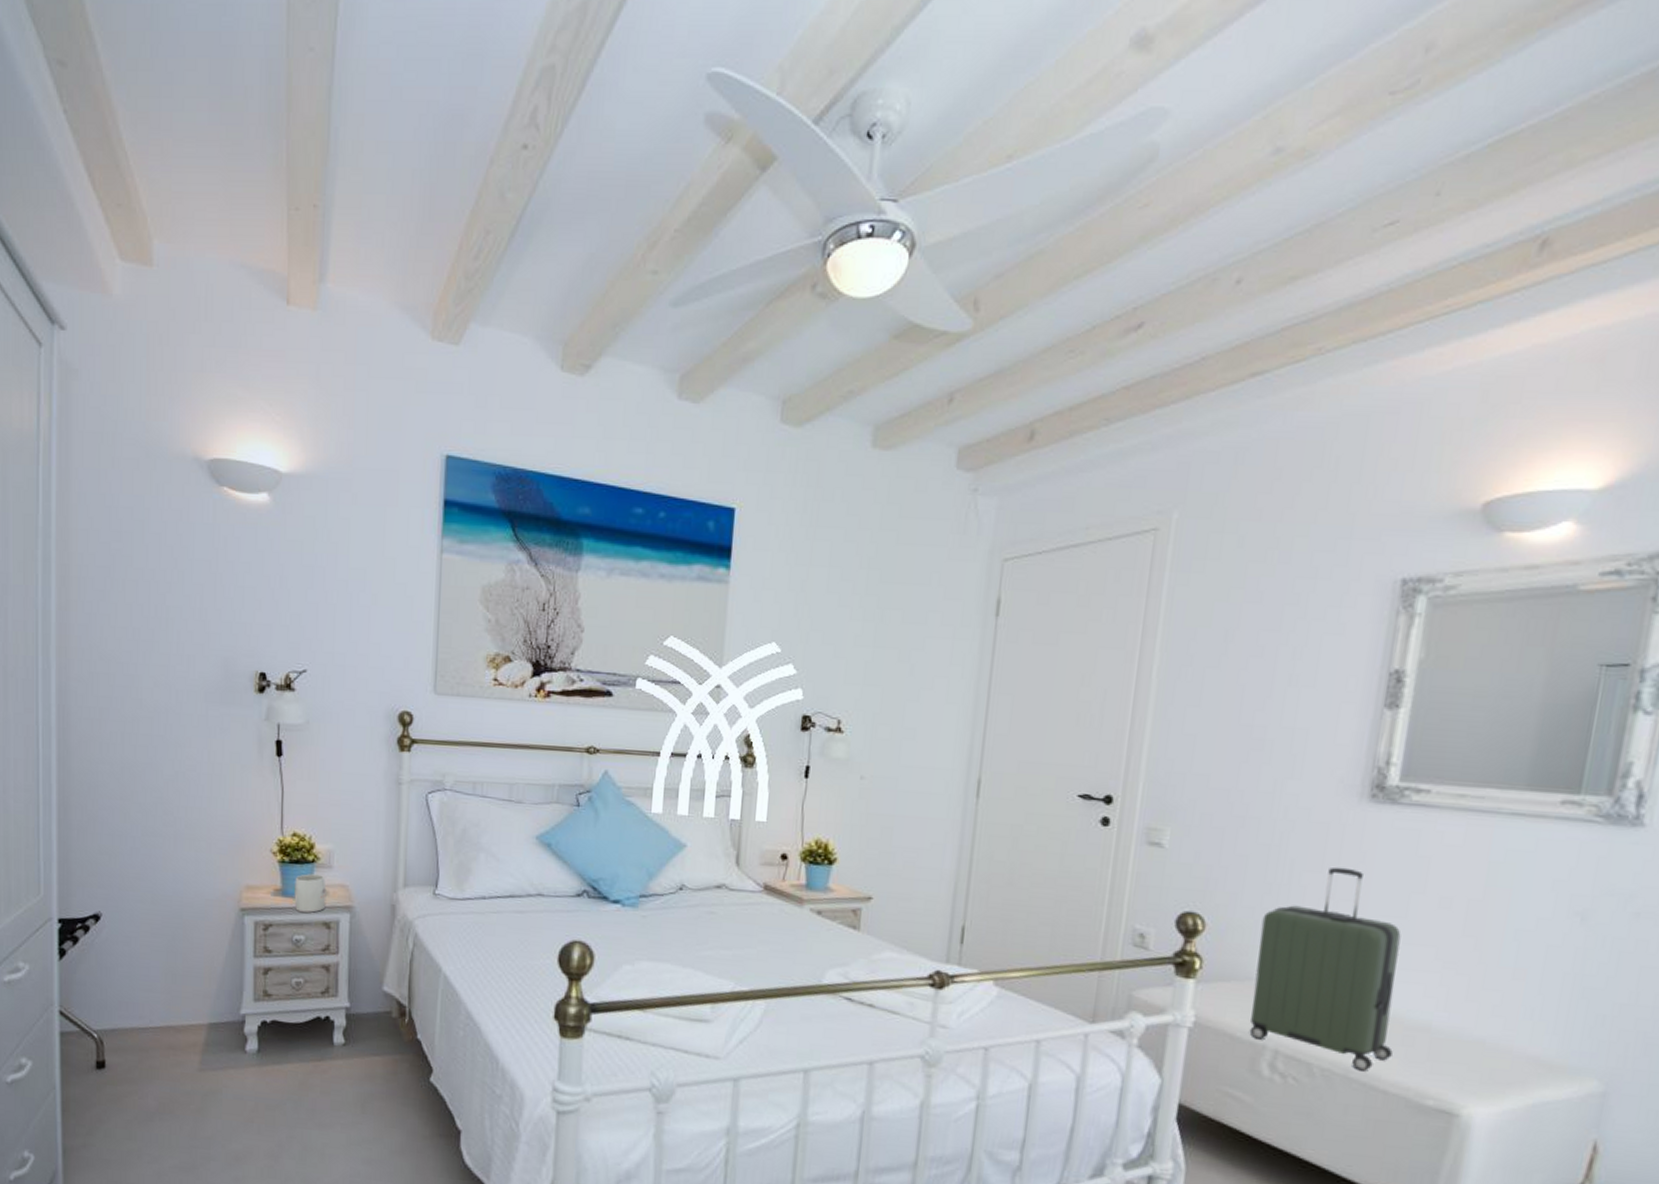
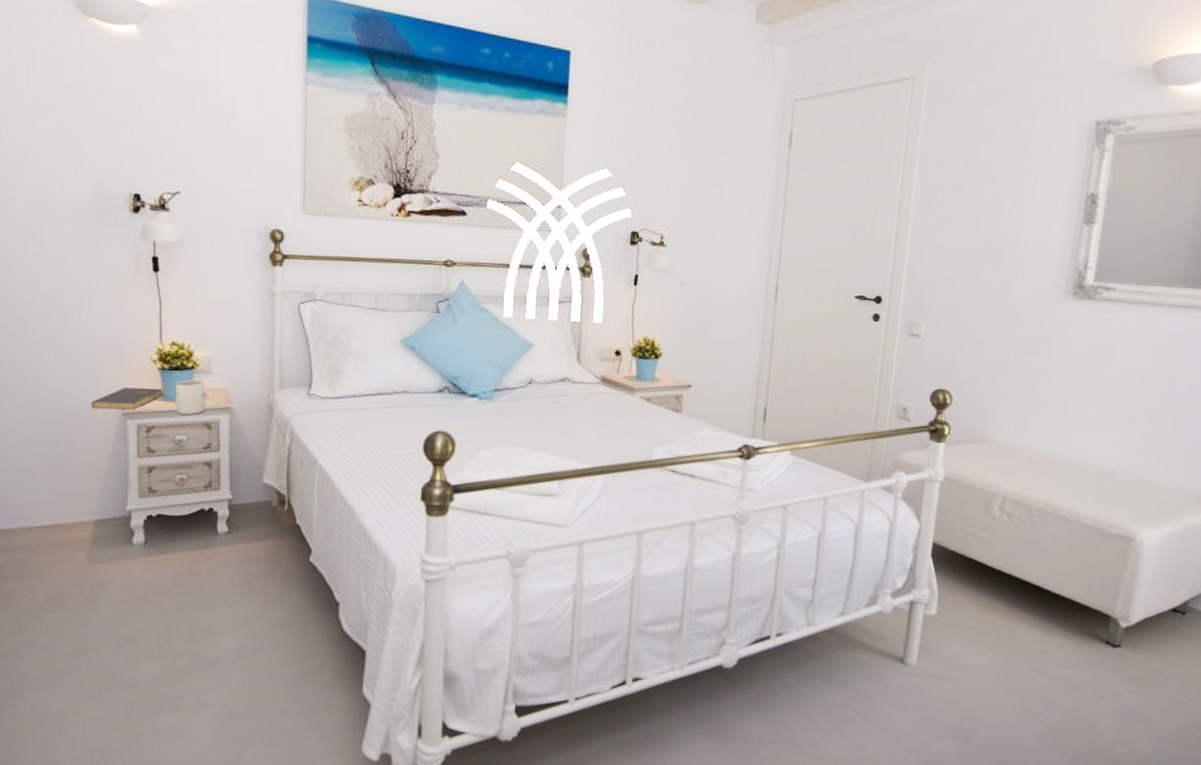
book: none [209,881,282,906] -> present [91,387,163,410]
suitcase: present [1249,867,1401,1071] -> none [985,350,1095,509]

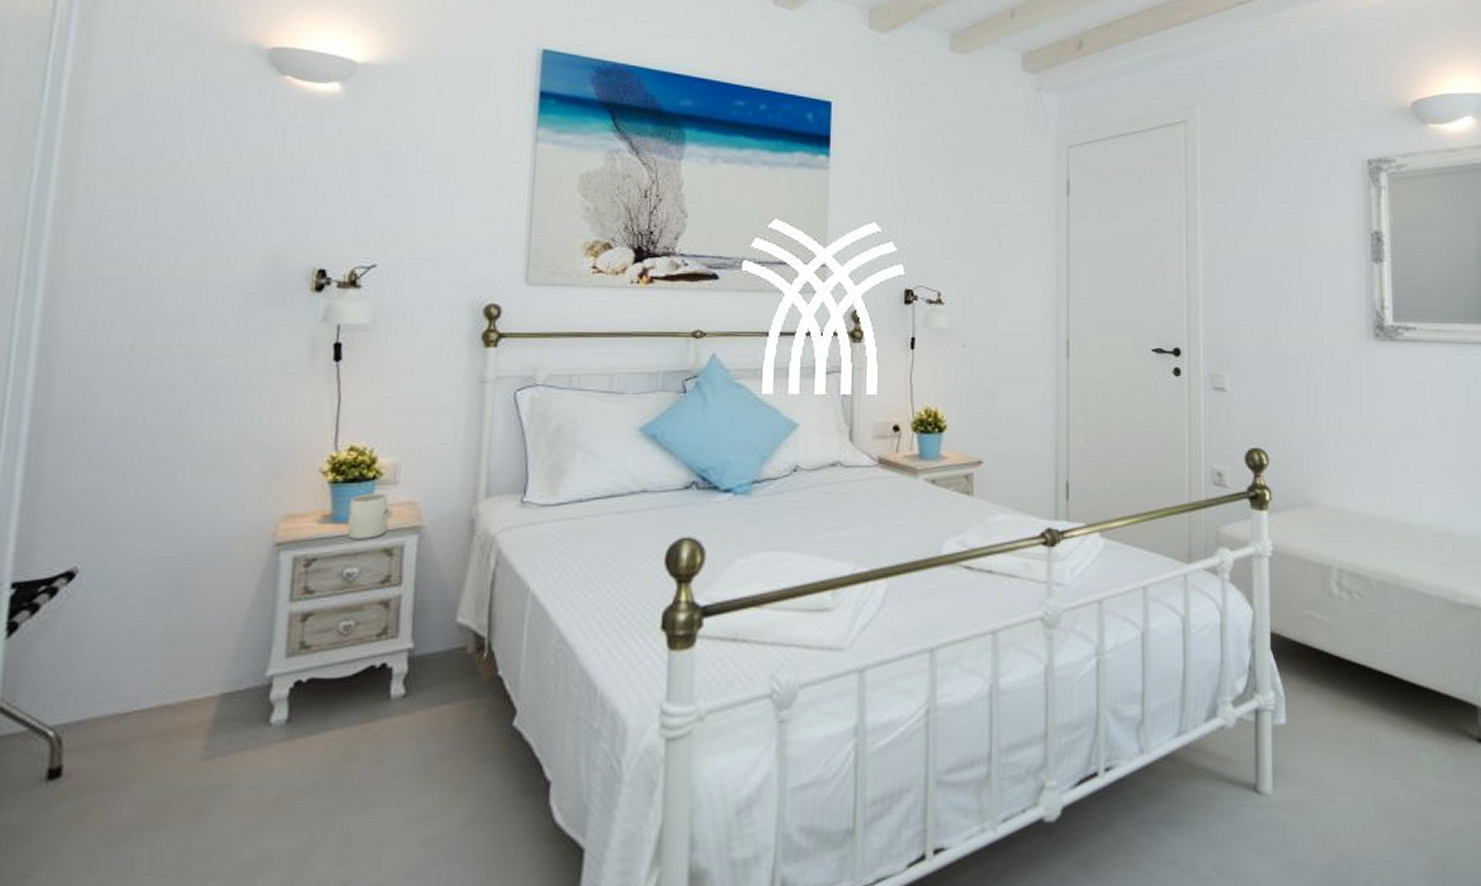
book: present [91,387,163,410] -> none [233,507,333,541]

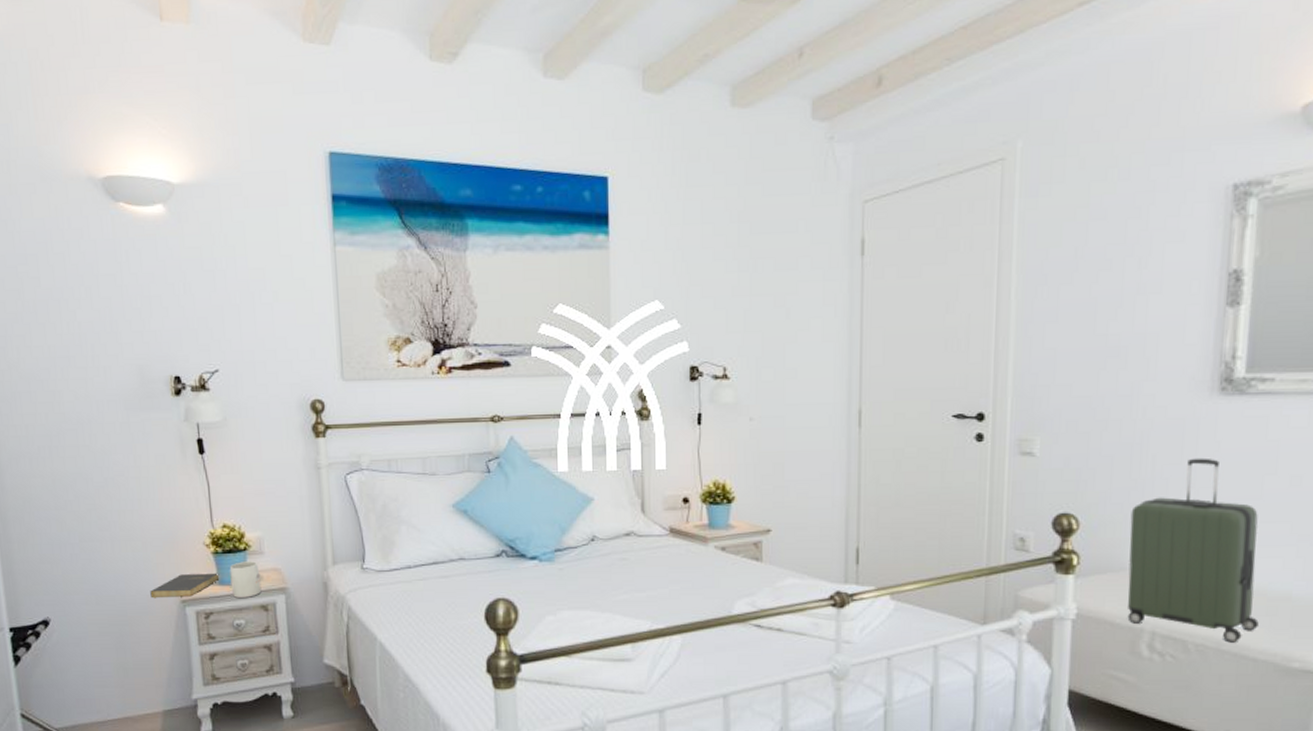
book: none [233,507,333,541] -> present [150,573,219,599]
suitcase: none [1312,397,1428,579] -> present [1127,457,1259,643]

